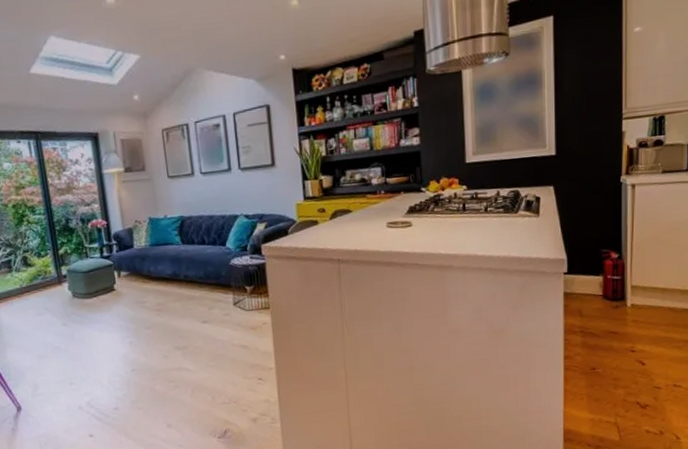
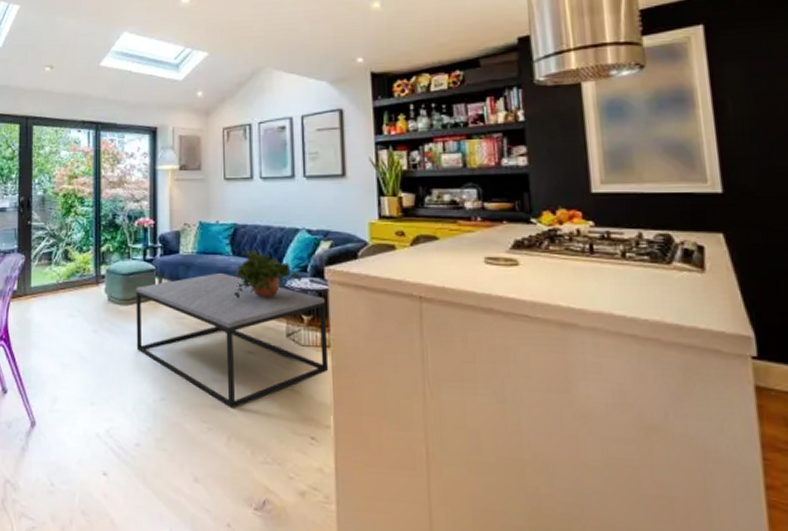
coffee table: none [97,259,270,368] -> present [136,272,329,409]
potted plant: none [186,237,244,280] -> present [233,250,303,299]

